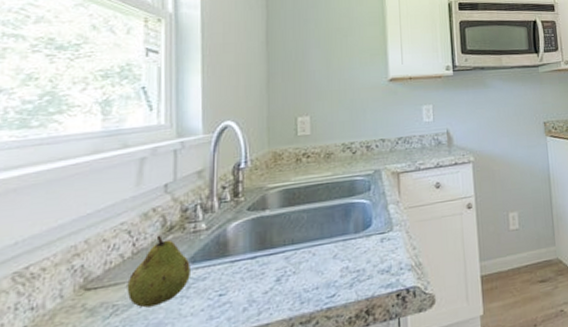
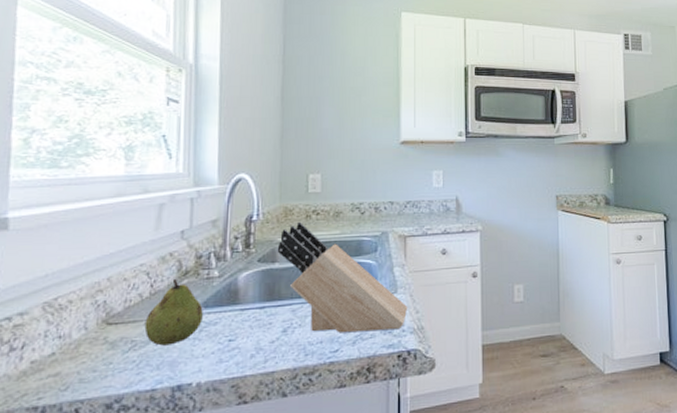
knife block: none [267,165,405,279] -> present [277,221,408,333]

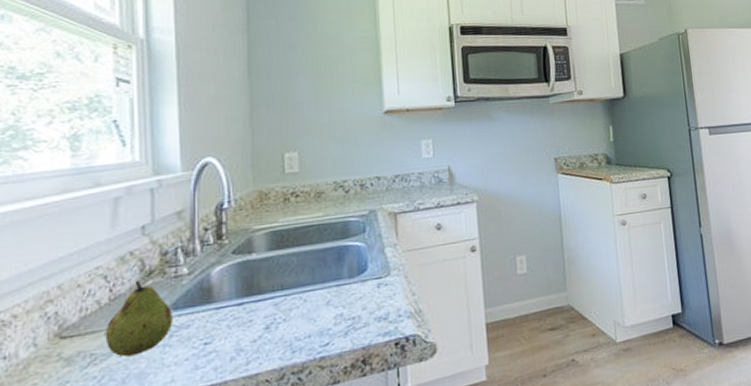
knife block: present [277,221,408,333] -> none [253,205,404,326]

